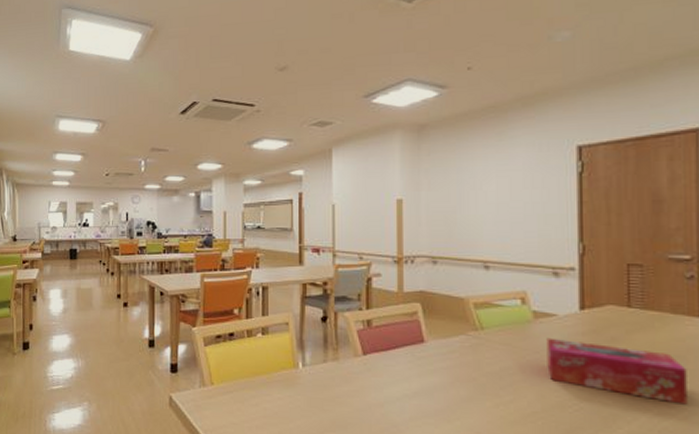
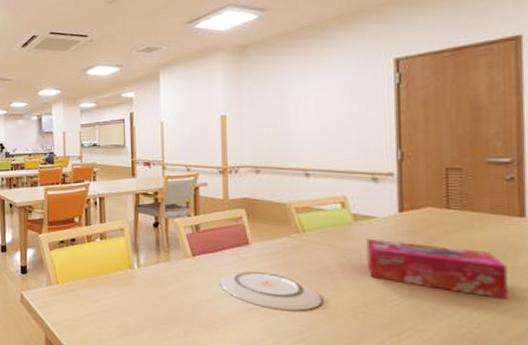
plate: none [391,372,500,417] -> present [219,271,322,311]

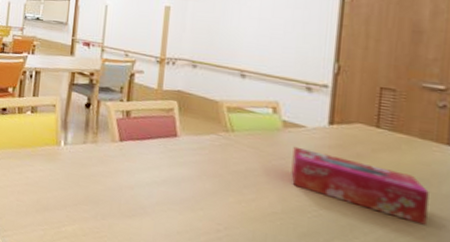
plate: present [219,271,322,311] -> none [143,162,242,210]

